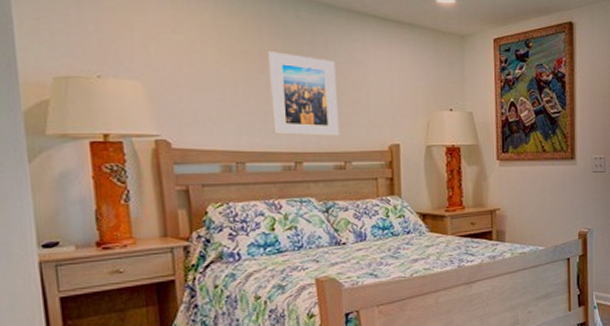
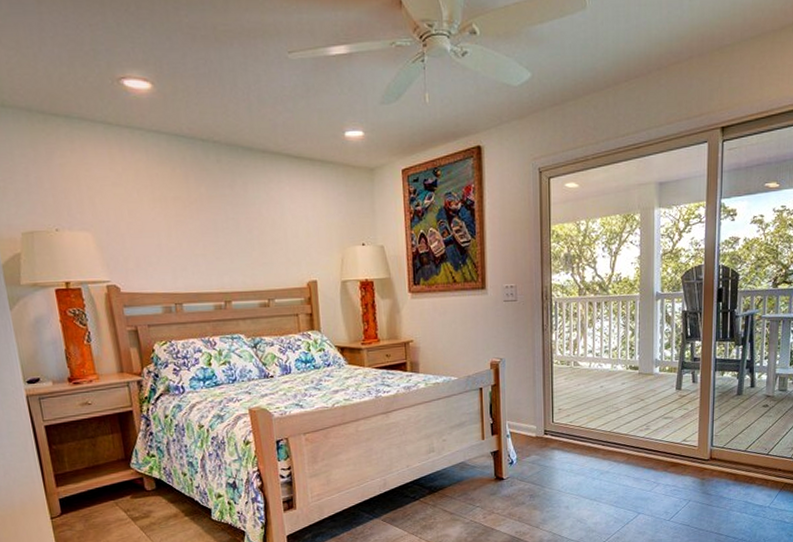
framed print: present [267,51,339,136] -> none [194,197,262,276]

